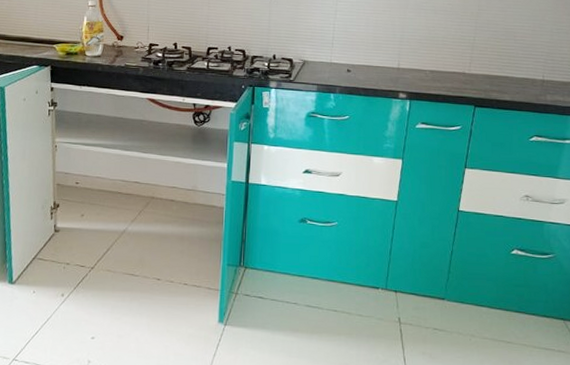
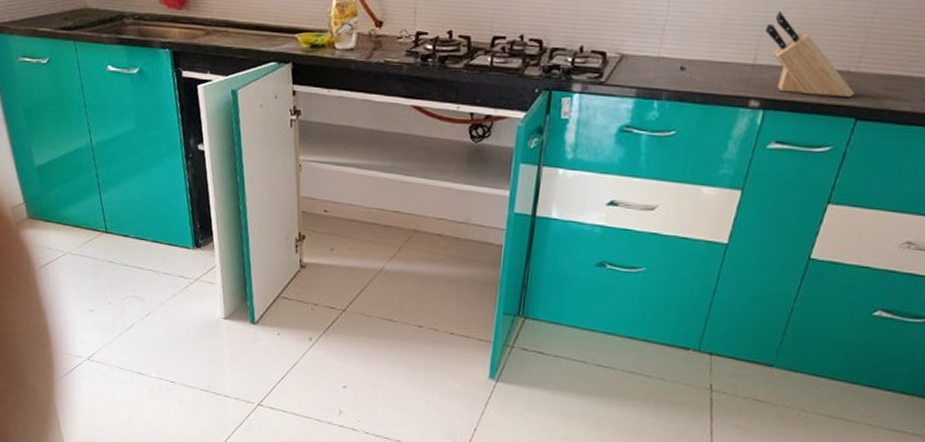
knife block: none [403,31,470,90] -> present [765,11,855,97]

